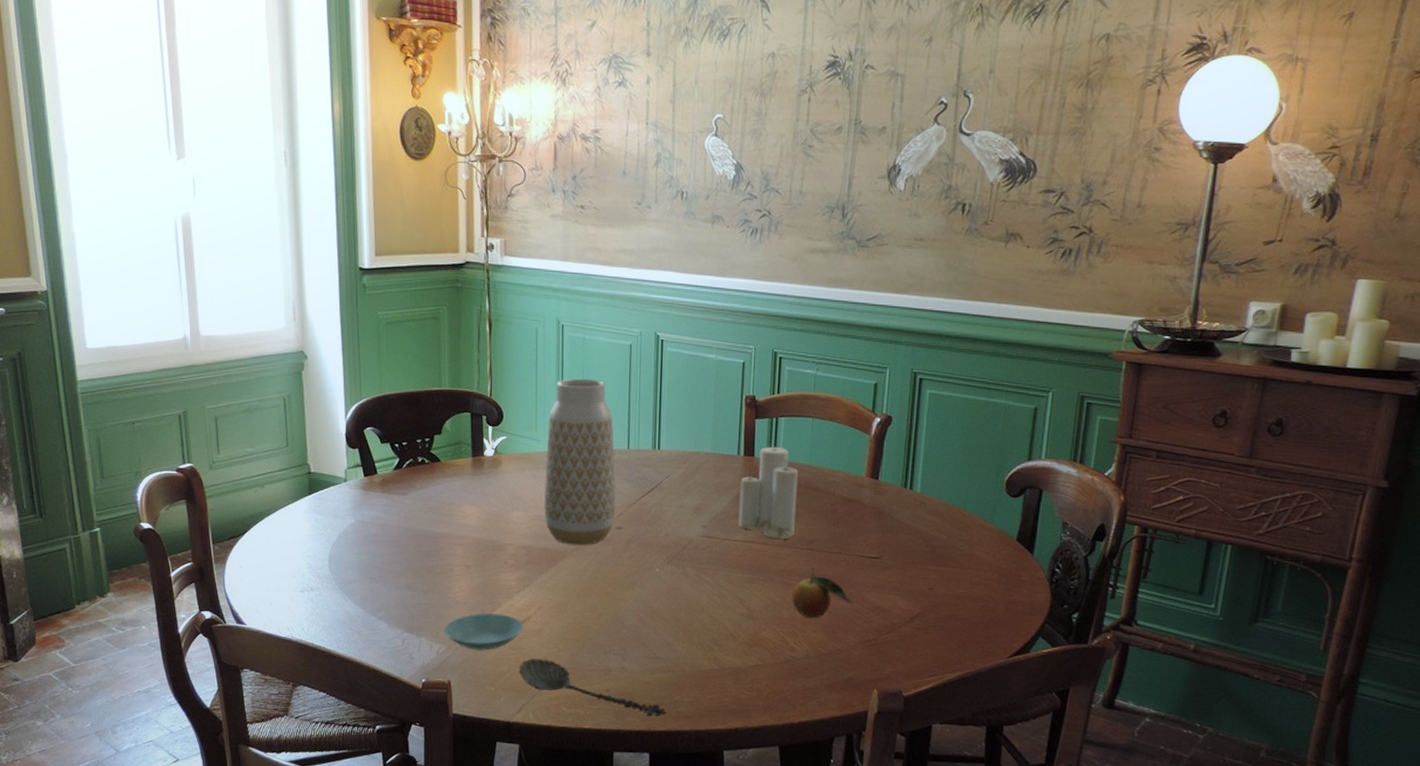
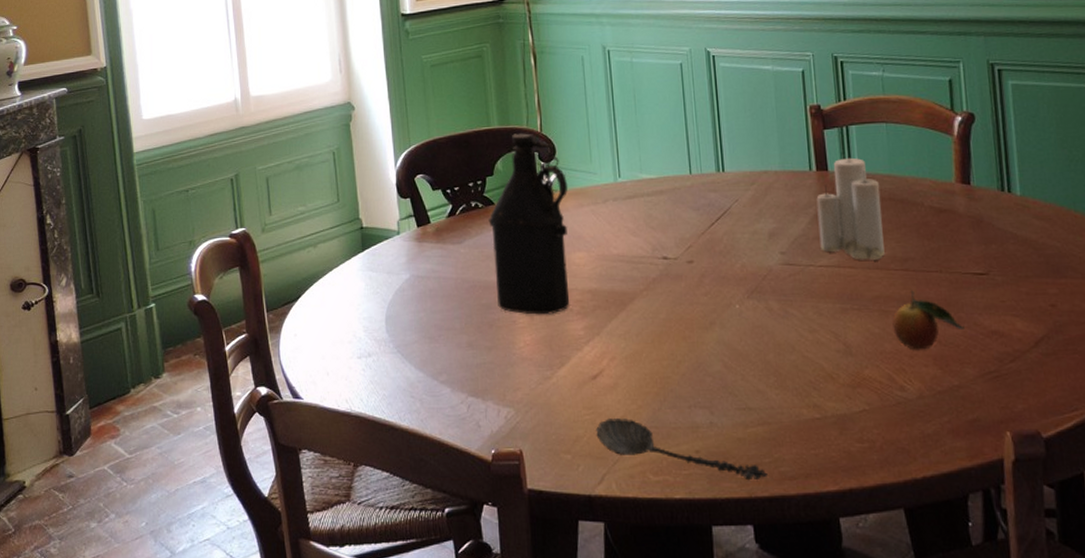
bottle: none [434,396,512,565] -> present [488,133,570,315]
saucer: present [444,613,524,650] -> none [511,369,597,412]
vase: present [544,378,616,546] -> none [603,103,685,285]

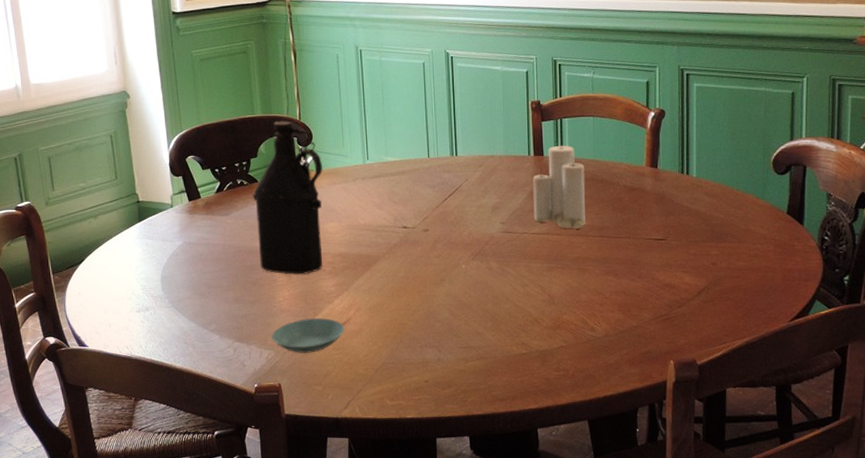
saucer: none [511,369,597,412] -> present [272,318,345,353]
spoon: present [596,418,768,481] -> none [343,357,482,403]
fruit: present [892,290,964,350] -> none [588,252,644,300]

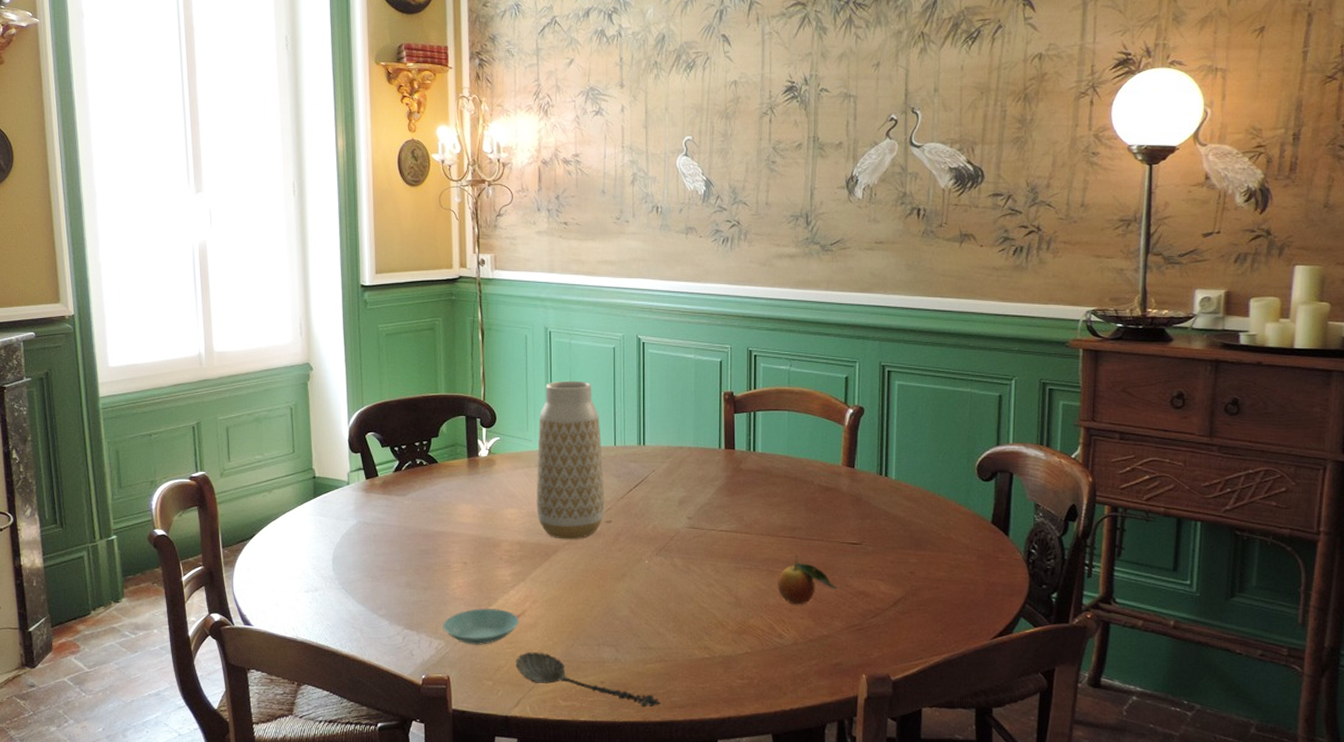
bottle: present [252,121,323,275] -> none [431,401,504,562]
spoon: none [343,357,482,403] -> present [516,652,660,708]
vase: none [354,96,422,249] -> present [537,380,605,540]
candle: present [532,144,585,229] -> none [722,438,778,528]
fruit: none [588,252,644,300] -> present [777,555,837,605]

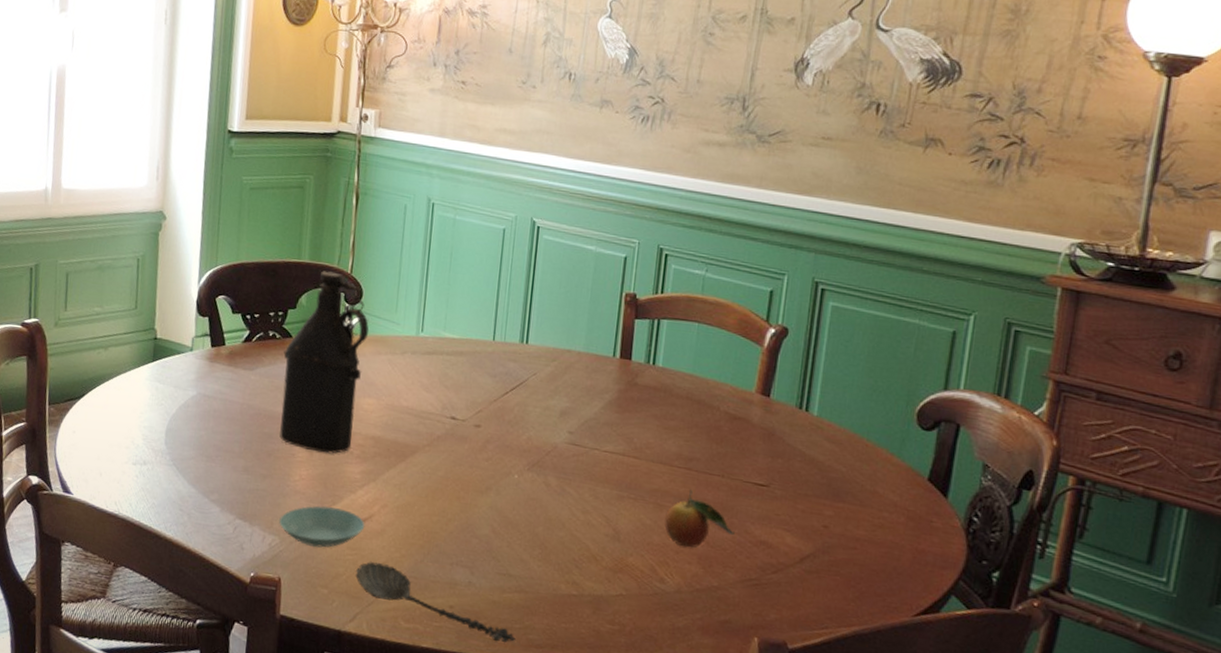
bottle: none [431,401,504,562] -> present [279,271,369,454]
vase: present [537,380,605,540] -> none [397,260,480,442]

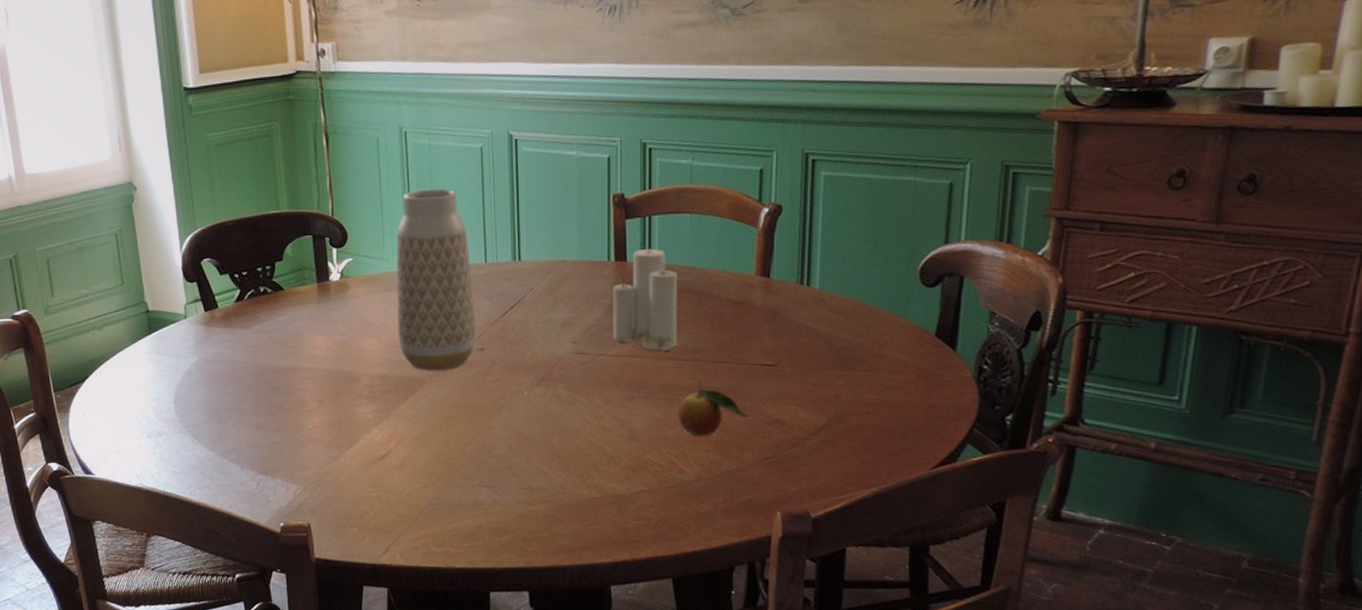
bottle: present [279,271,369,454] -> none [277,217,359,399]
saucer: present [279,506,365,548] -> none [300,450,384,489]
spoon: present [355,562,515,642] -> none [382,496,545,553]
vase: none [397,260,480,442] -> present [396,188,476,371]
candle: none [609,349,680,455] -> present [612,247,678,350]

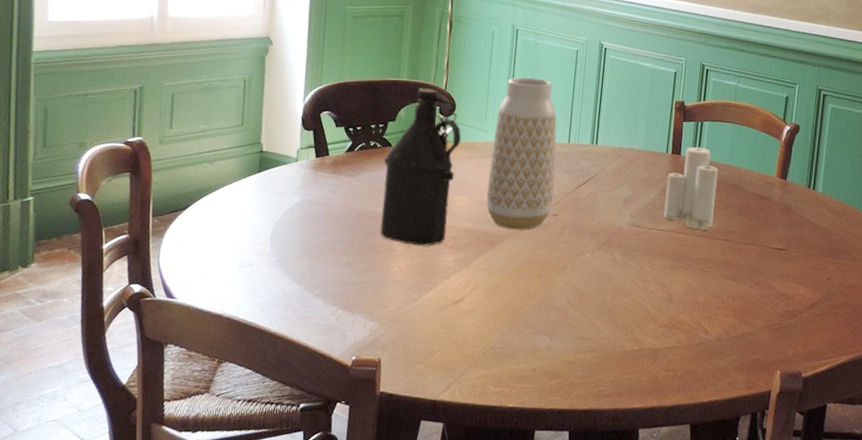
bottle: none [277,217,359,399] -> present [380,88,461,246]
fruit: present [678,380,748,437] -> none [707,256,761,304]

